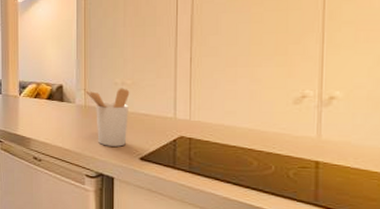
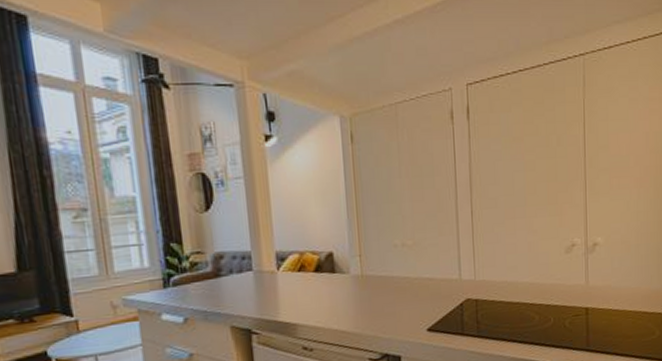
utensil holder: present [84,88,130,147] -> none [359,250,412,321]

